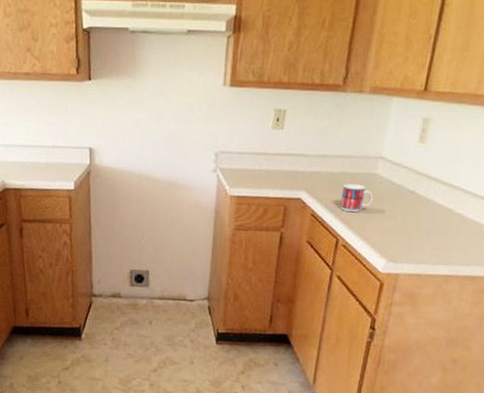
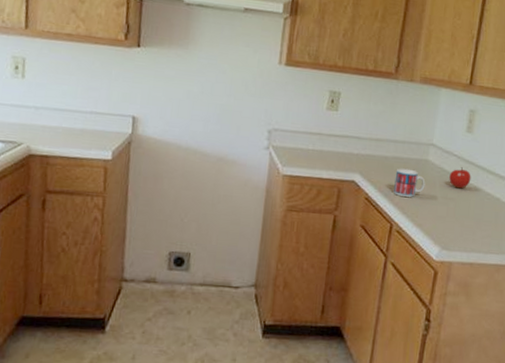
fruit: none [398,179,422,201] -> present [449,167,471,189]

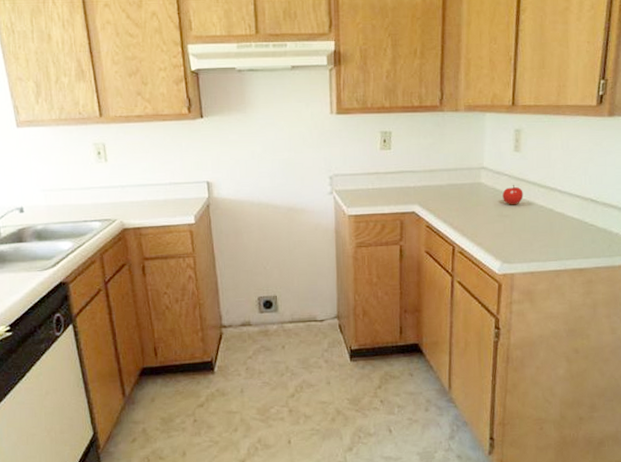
mug: present [394,168,426,197] -> none [452,193,481,220]

